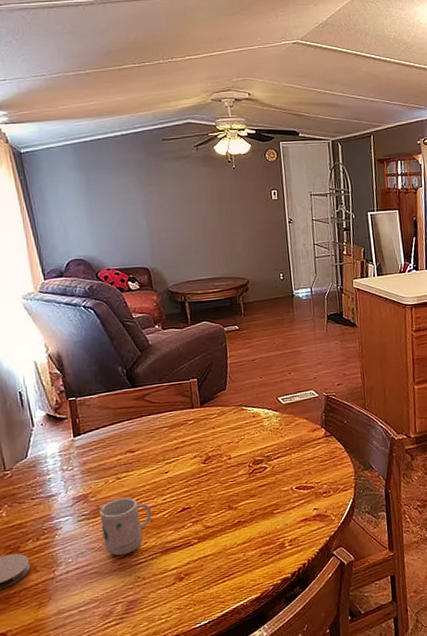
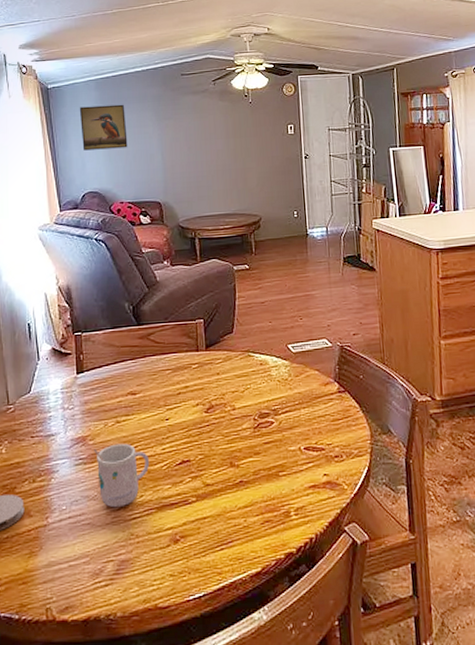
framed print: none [56,170,111,218] -> present [79,104,128,151]

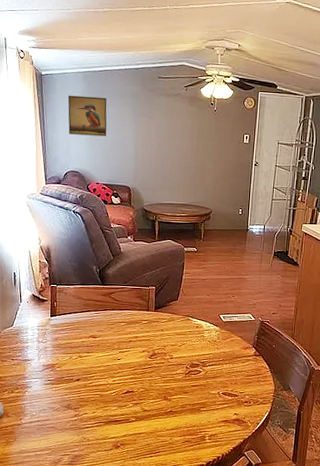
mug: present [94,443,150,508] -> none [60,372,103,419]

